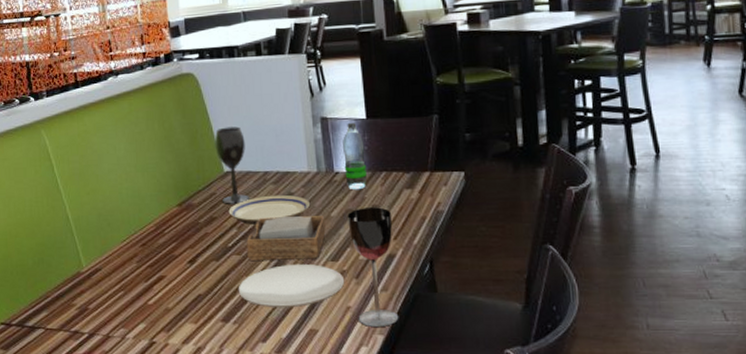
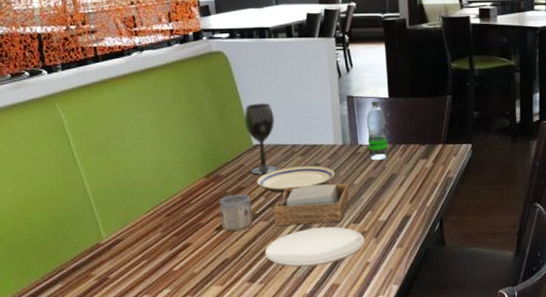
mug: none [192,224,226,264] -> present [219,194,253,231]
wineglass: present [347,207,399,327] -> none [369,175,412,278]

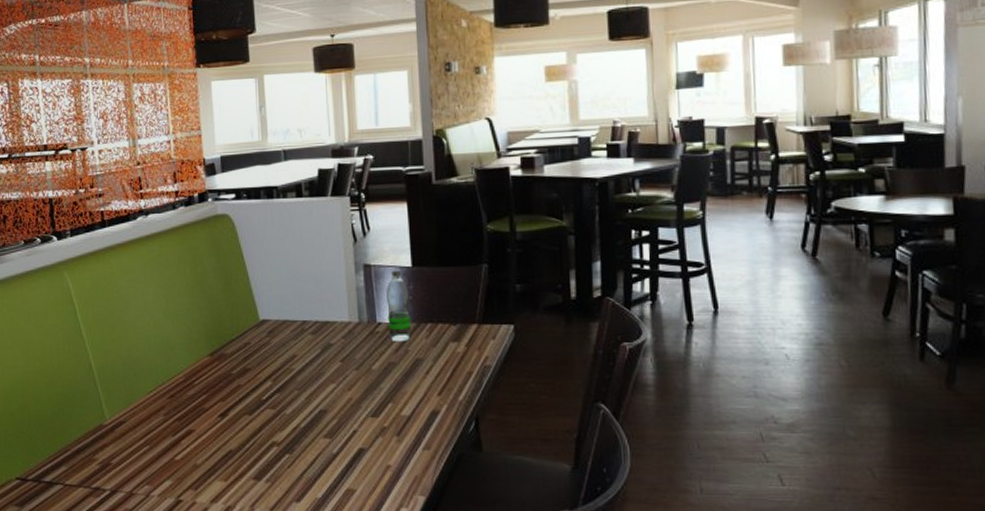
mug: present [219,194,253,231] -> none [223,376,259,418]
wine glass: present [244,103,277,175] -> none [250,272,286,355]
plate: present [256,166,335,194] -> none [263,346,350,378]
plate: present [264,227,365,268] -> none [271,420,385,466]
napkin holder: present [274,184,349,226] -> none [282,369,366,415]

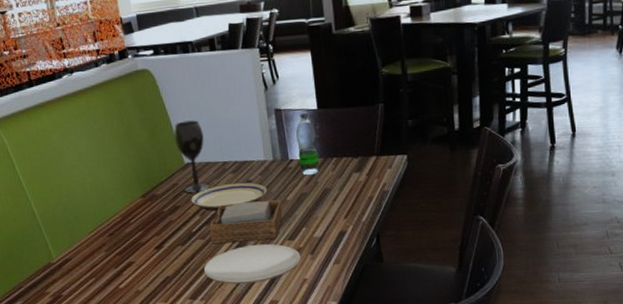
wine glass: none [250,272,286,355] -> present [174,120,210,194]
plate: none [263,346,350,378] -> present [191,182,267,212]
plate: none [271,420,385,466] -> present [203,244,301,285]
napkin holder: none [282,369,366,415] -> present [209,200,283,244]

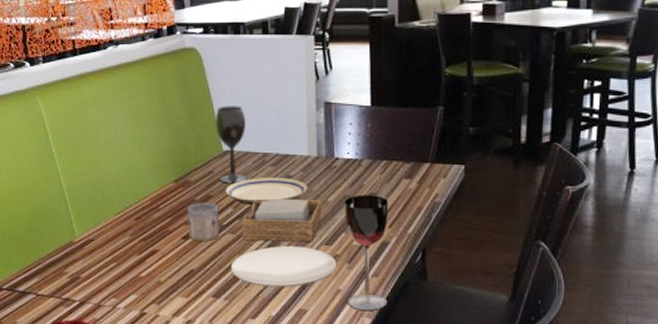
mug: none [157,212,191,250] -> present [187,202,220,241]
bottle: present [296,113,320,176] -> none [345,110,367,177]
wineglass: none [302,190,350,295] -> present [344,195,388,310]

